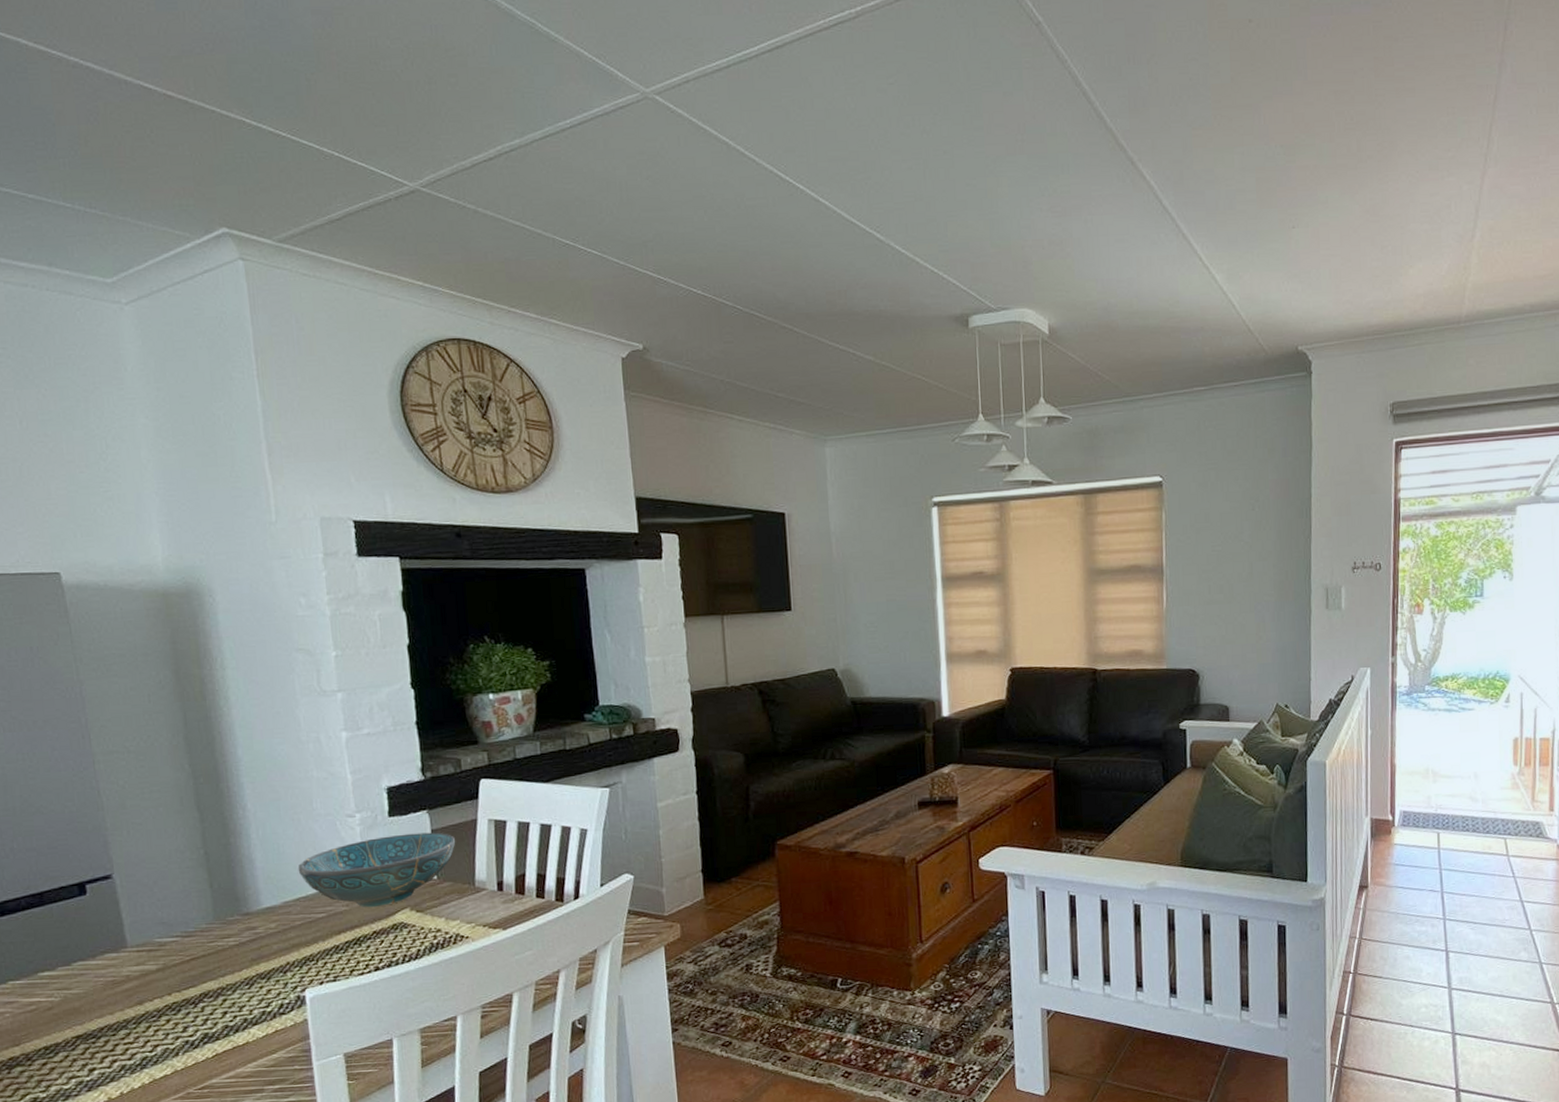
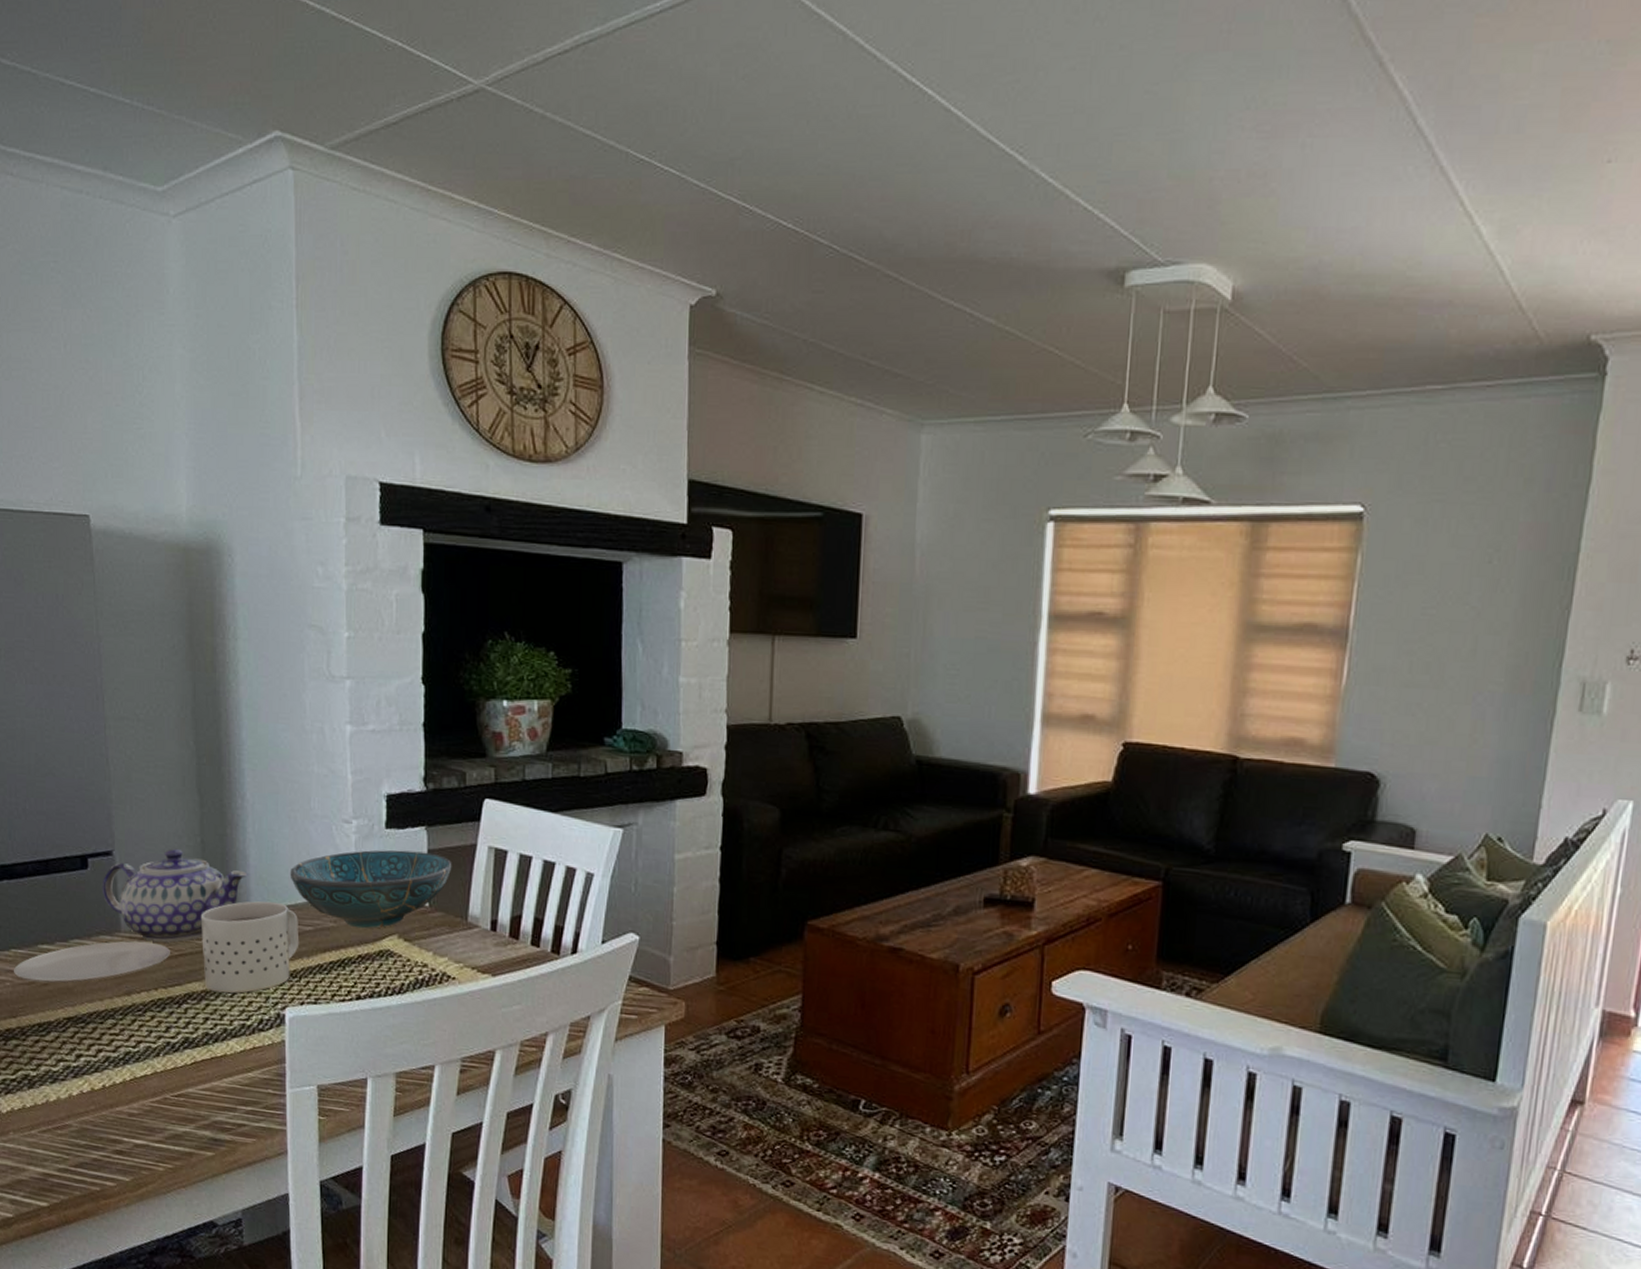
plate: none [12,952,182,1009] -> present [13,941,170,984]
teapot: none [103,862,256,952] -> present [102,848,248,943]
mug: none [210,896,314,987] -> present [200,901,299,994]

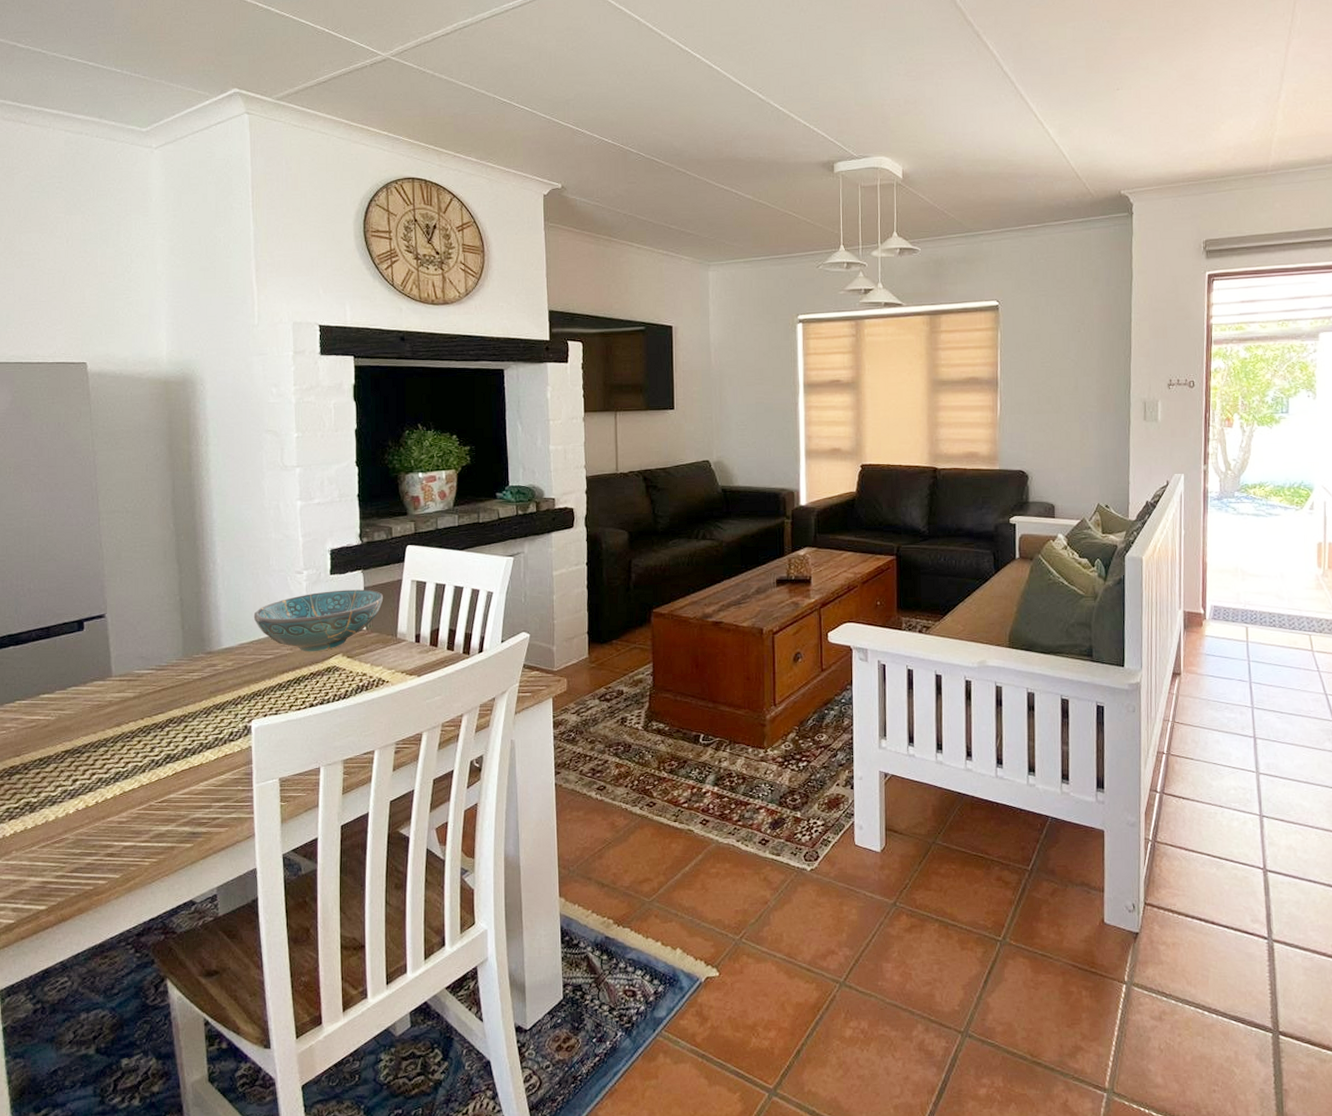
plate: present [13,941,170,984] -> none [17,682,154,725]
teapot: present [102,848,248,943] -> none [96,606,219,682]
mug: present [200,901,299,994] -> none [180,639,262,715]

